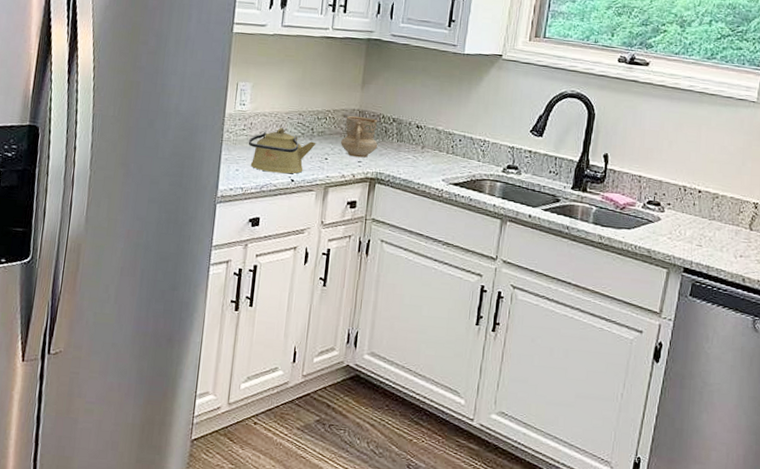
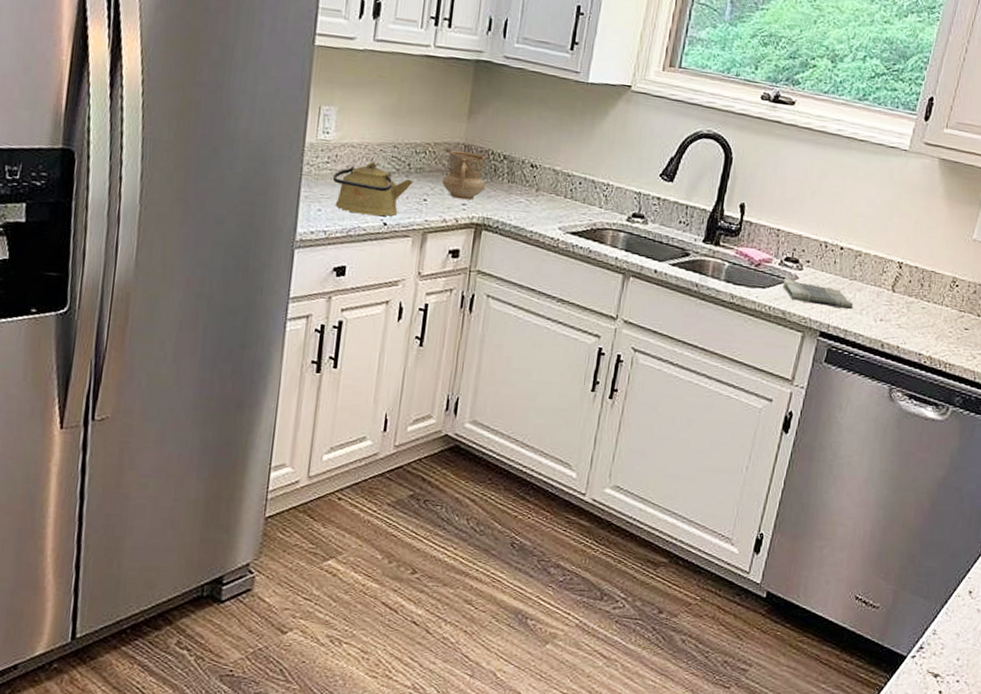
dish towel: none [646,219,714,248] -> present [782,277,854,310]

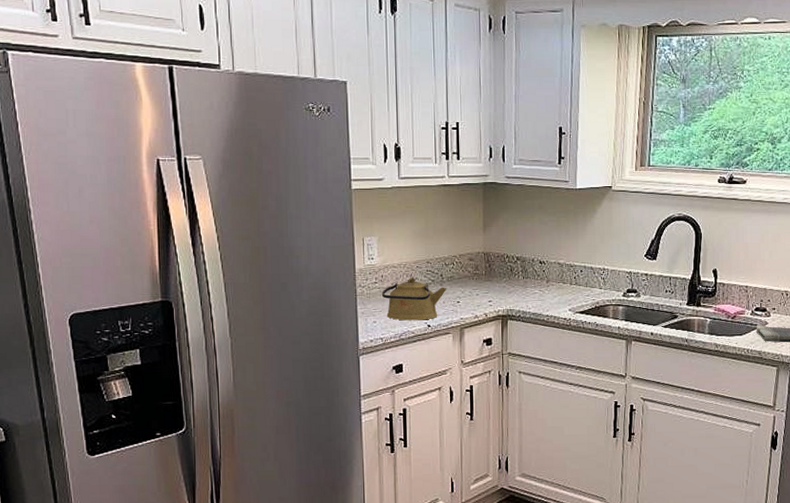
mug: present [442,150,486,200] -> none [470,258,506,297]

